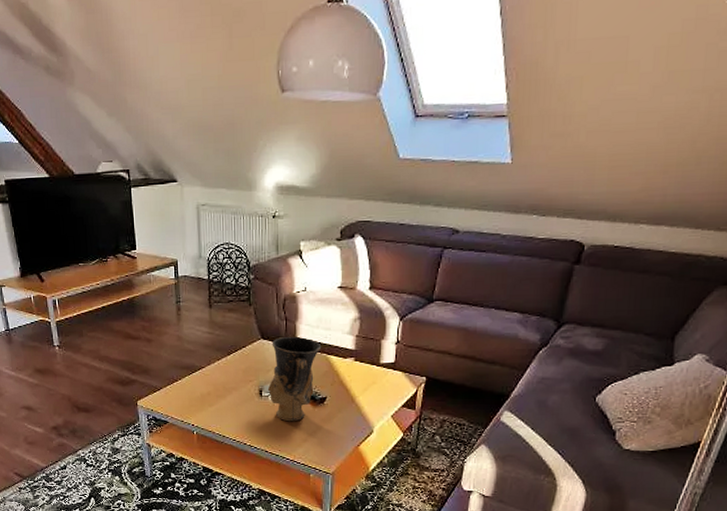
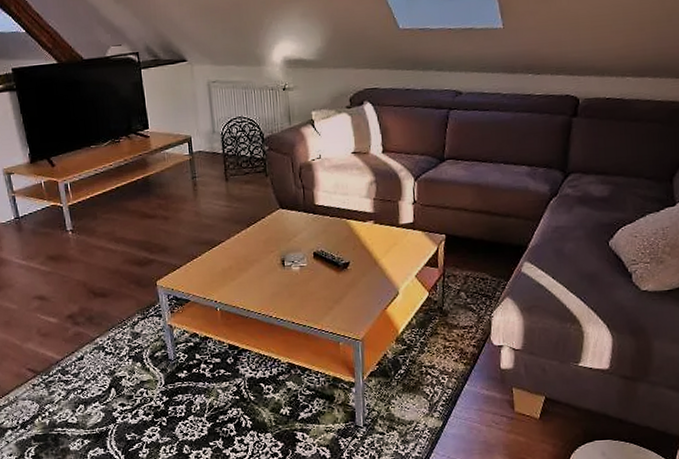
vase: present [267,336,322,422] -> none [289,203,341,290]

